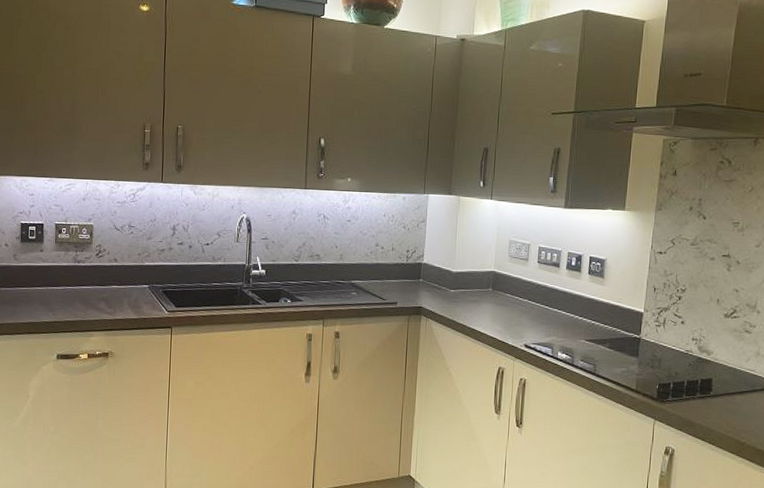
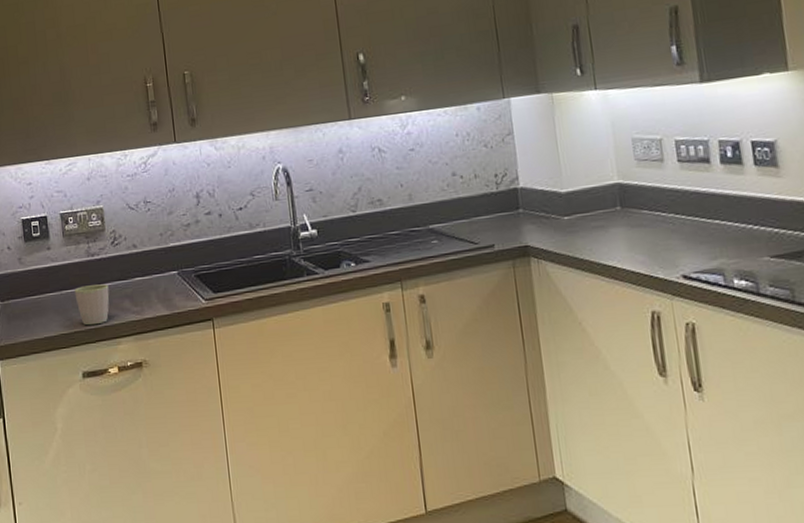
mug: none [59,286,89,318] -> present [74,284,110,326]

